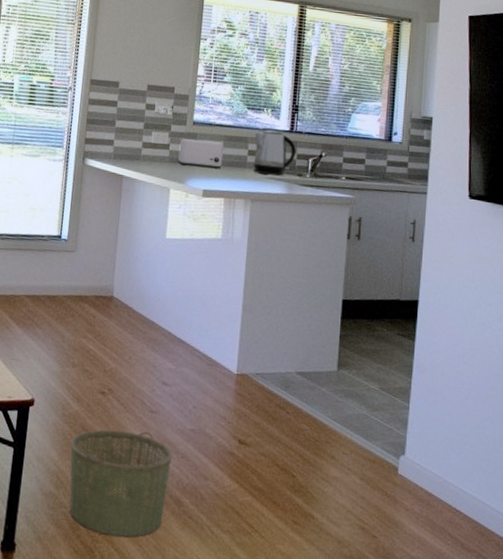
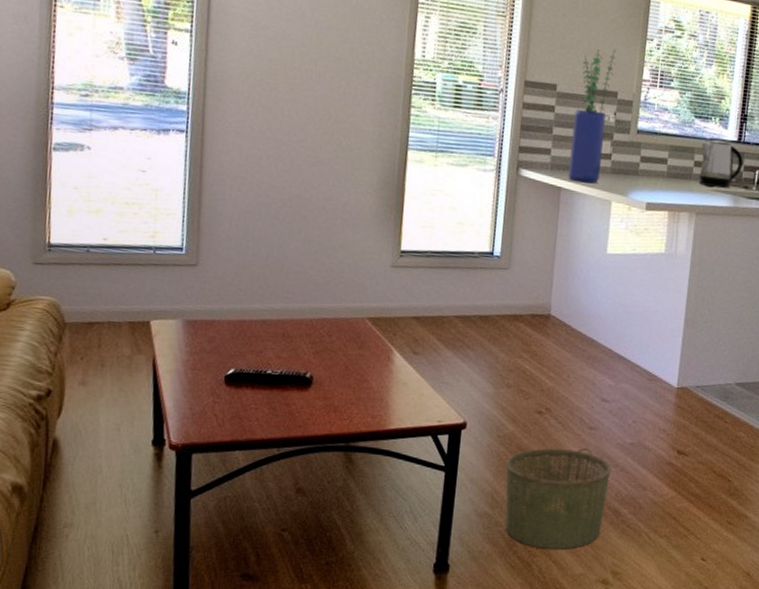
vase: none [129,49,173,172] -> present [568,49,616,184]
toaster: present [178,138,225,169] -> none [620,147,671,181]

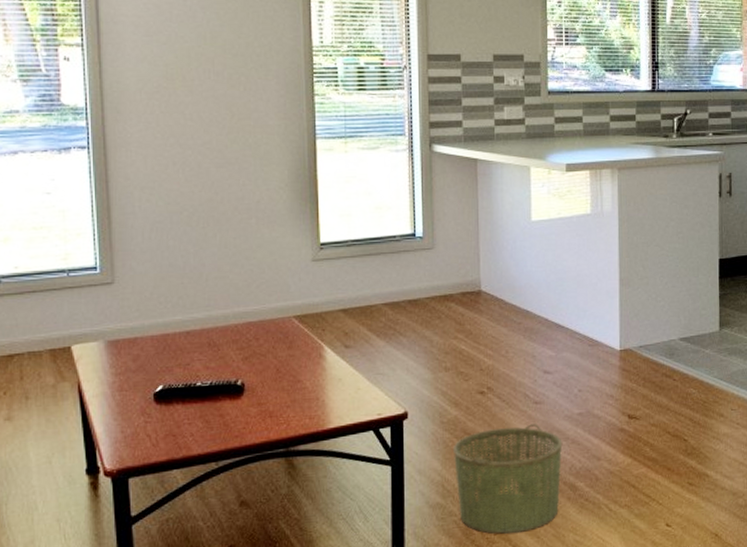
vase: present [568,49,616,184] -> none [481,12,518,151]
kettle: present [698,140,744,189] -> none [616,91,661,141]

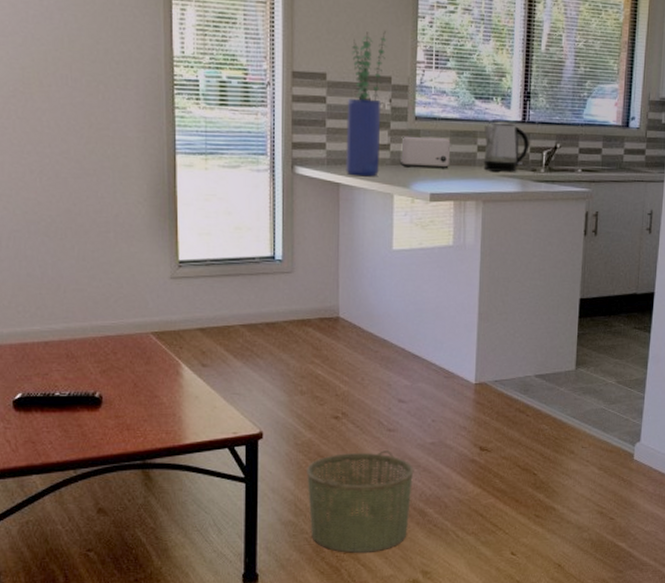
vase: none [481,12,518,151] -> present [346,30,387,177]
toaster: none [536,110,585,140] -> present [401,136,452,169]
kettle: none [616,91,661,141] -> present [483,121,530,173]

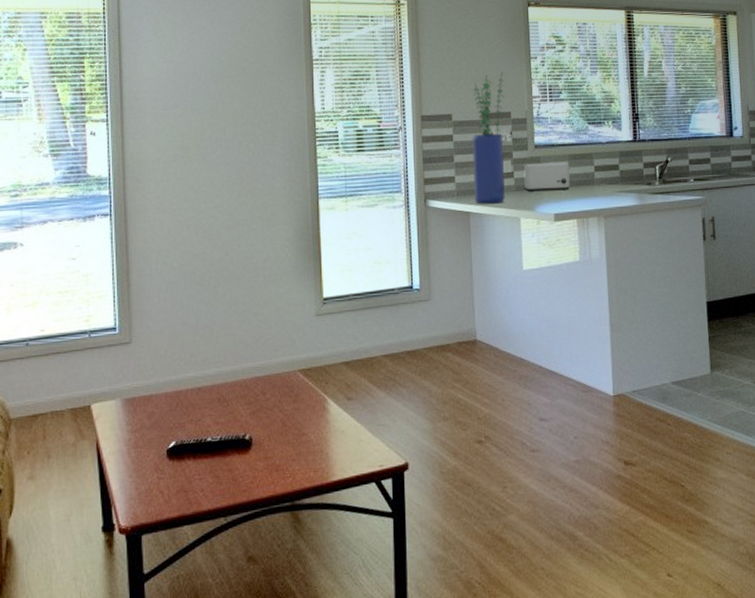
basket: present [306,450,414,554] -> none [452,472,561,587]
kettle: present [483,121,530,173] -> none [599,142,643,189]

